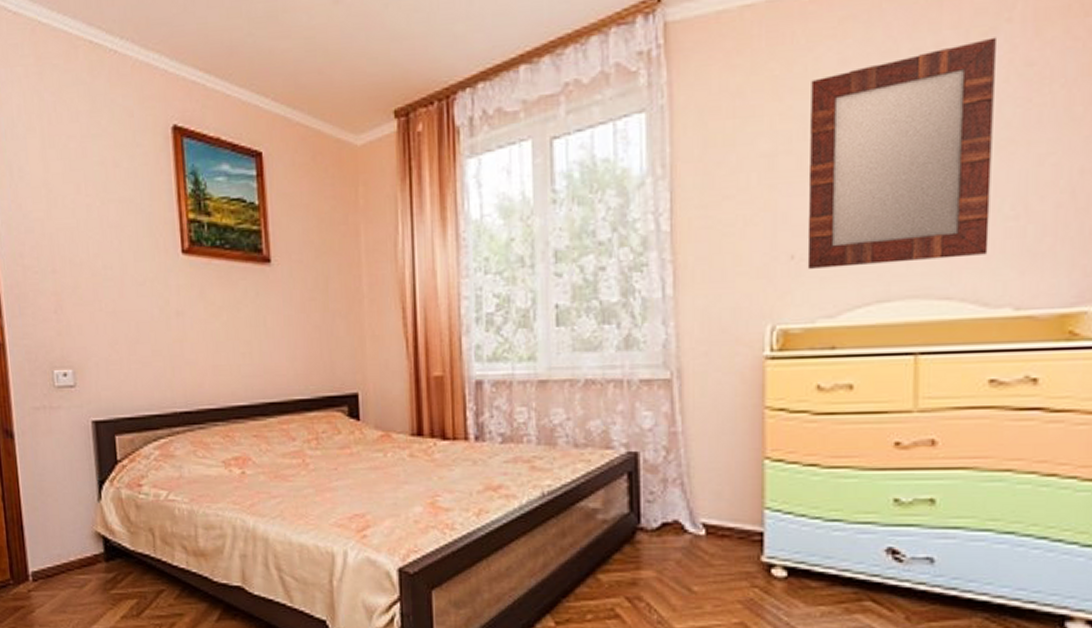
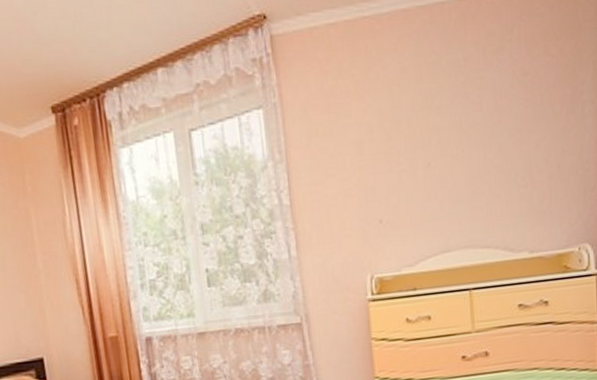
home mirror: present [807,37,996,269] -> none [382,53,510,230]

